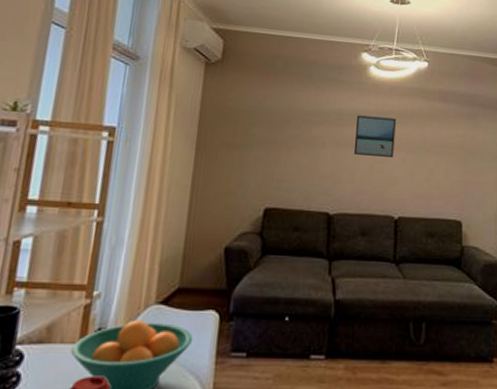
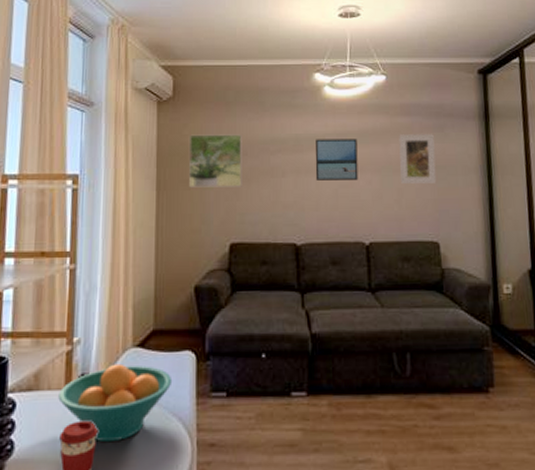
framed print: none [229,98,287,154] -> present [189,134,242,188]
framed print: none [432,118,466,167] -> present [399,134,437,184]

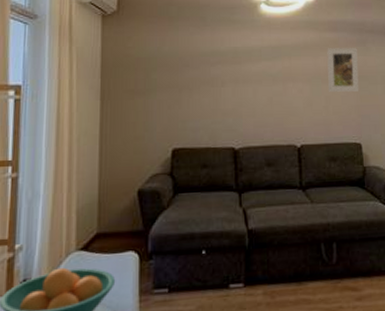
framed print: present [189,134,242,188] -> none [133,47,184,97]
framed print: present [315,139,358,180] -> none [252,52,291,90]

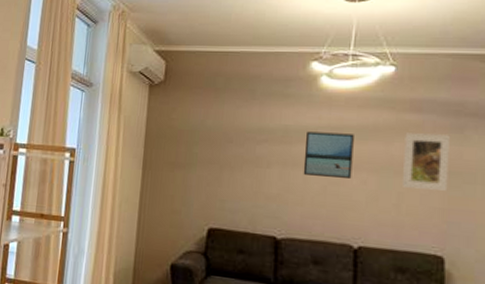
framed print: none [252,52,291,90] -> present [303,131,354,178]

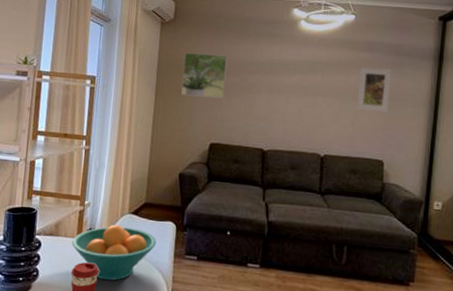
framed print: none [173,118,229,174] -> present [181,52,228,99]
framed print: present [303,131,354,178] -> none [285,65,324,102]

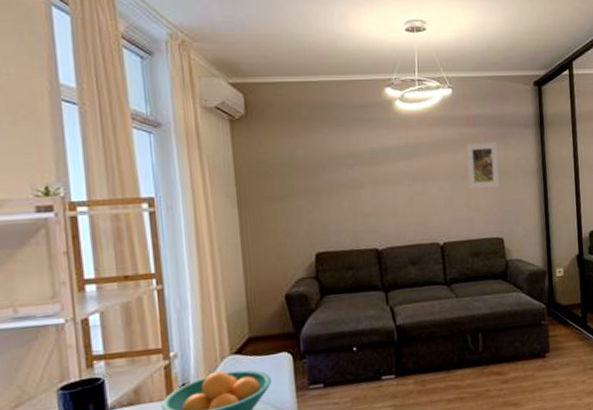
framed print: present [181,52,228,99] -> none [267,149,323,204]

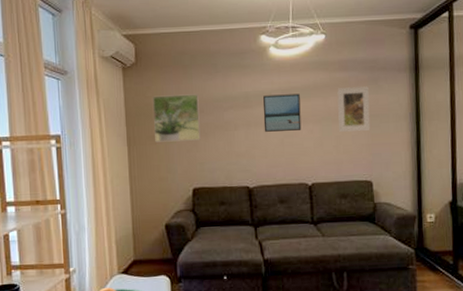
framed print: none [267,149,323,204] -> present [153,94,201,142]
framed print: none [390,149,431,190] -> present [263,94,302,132]

